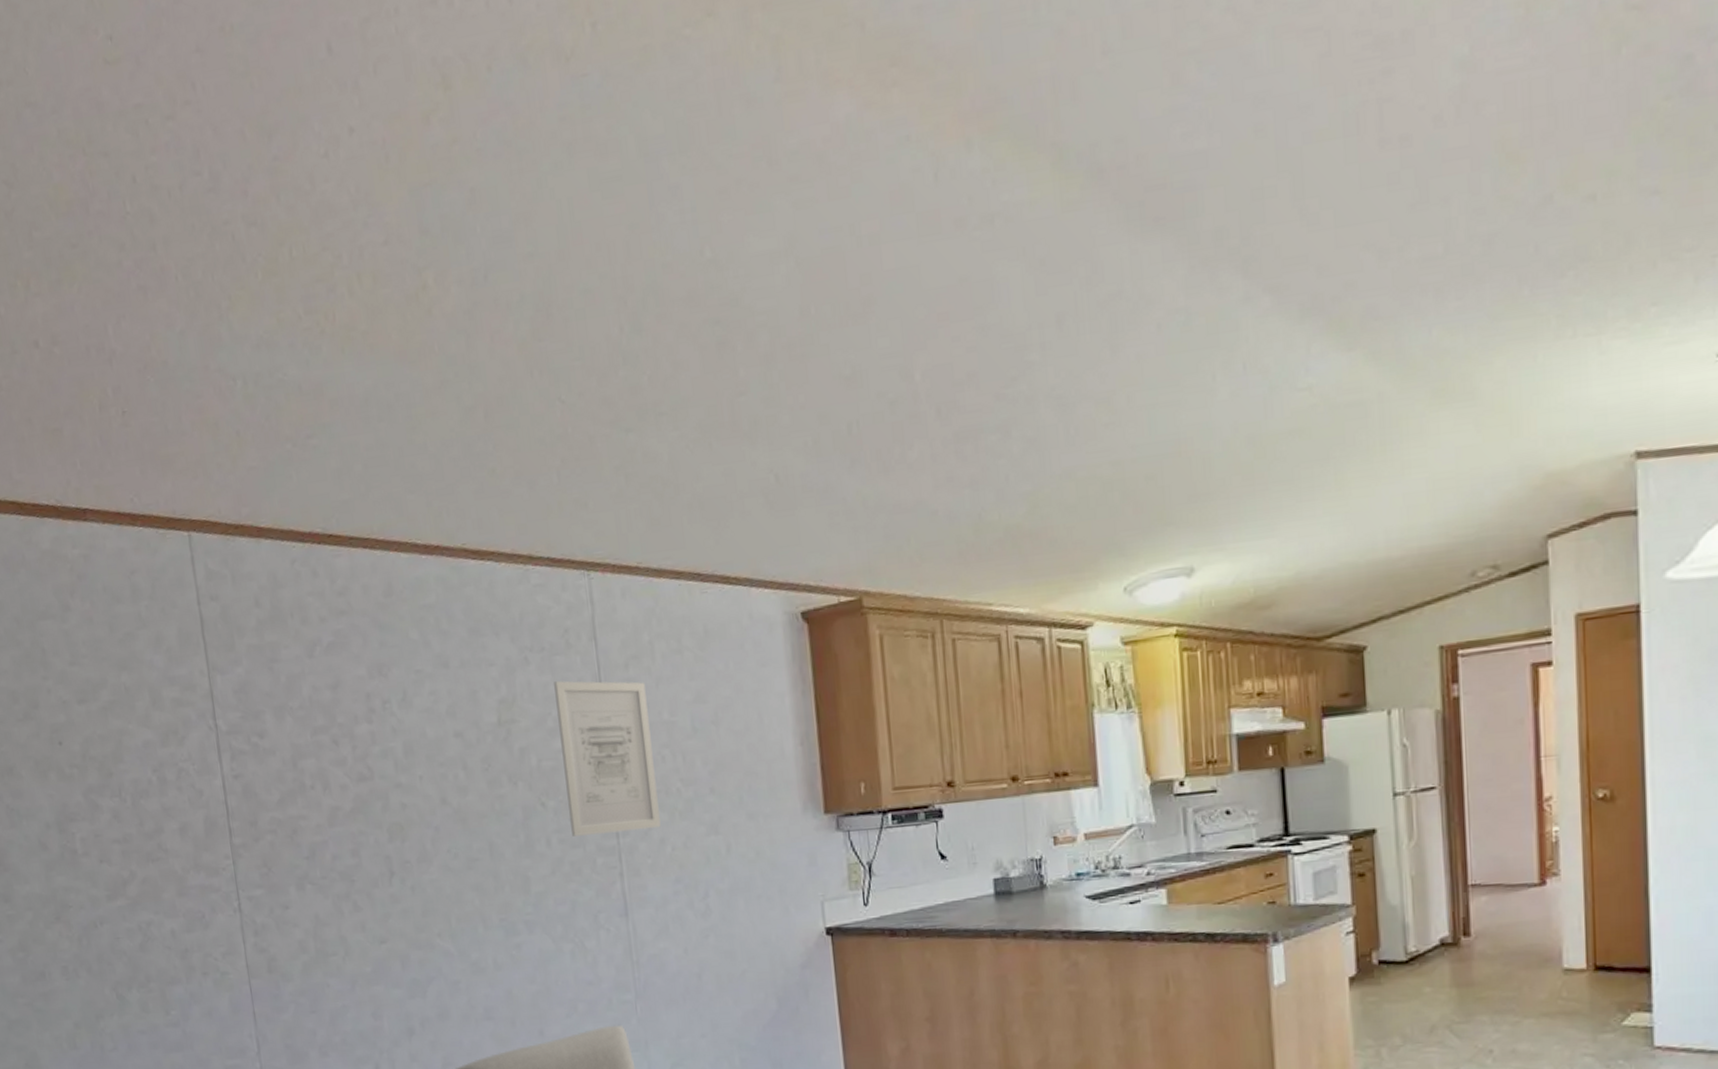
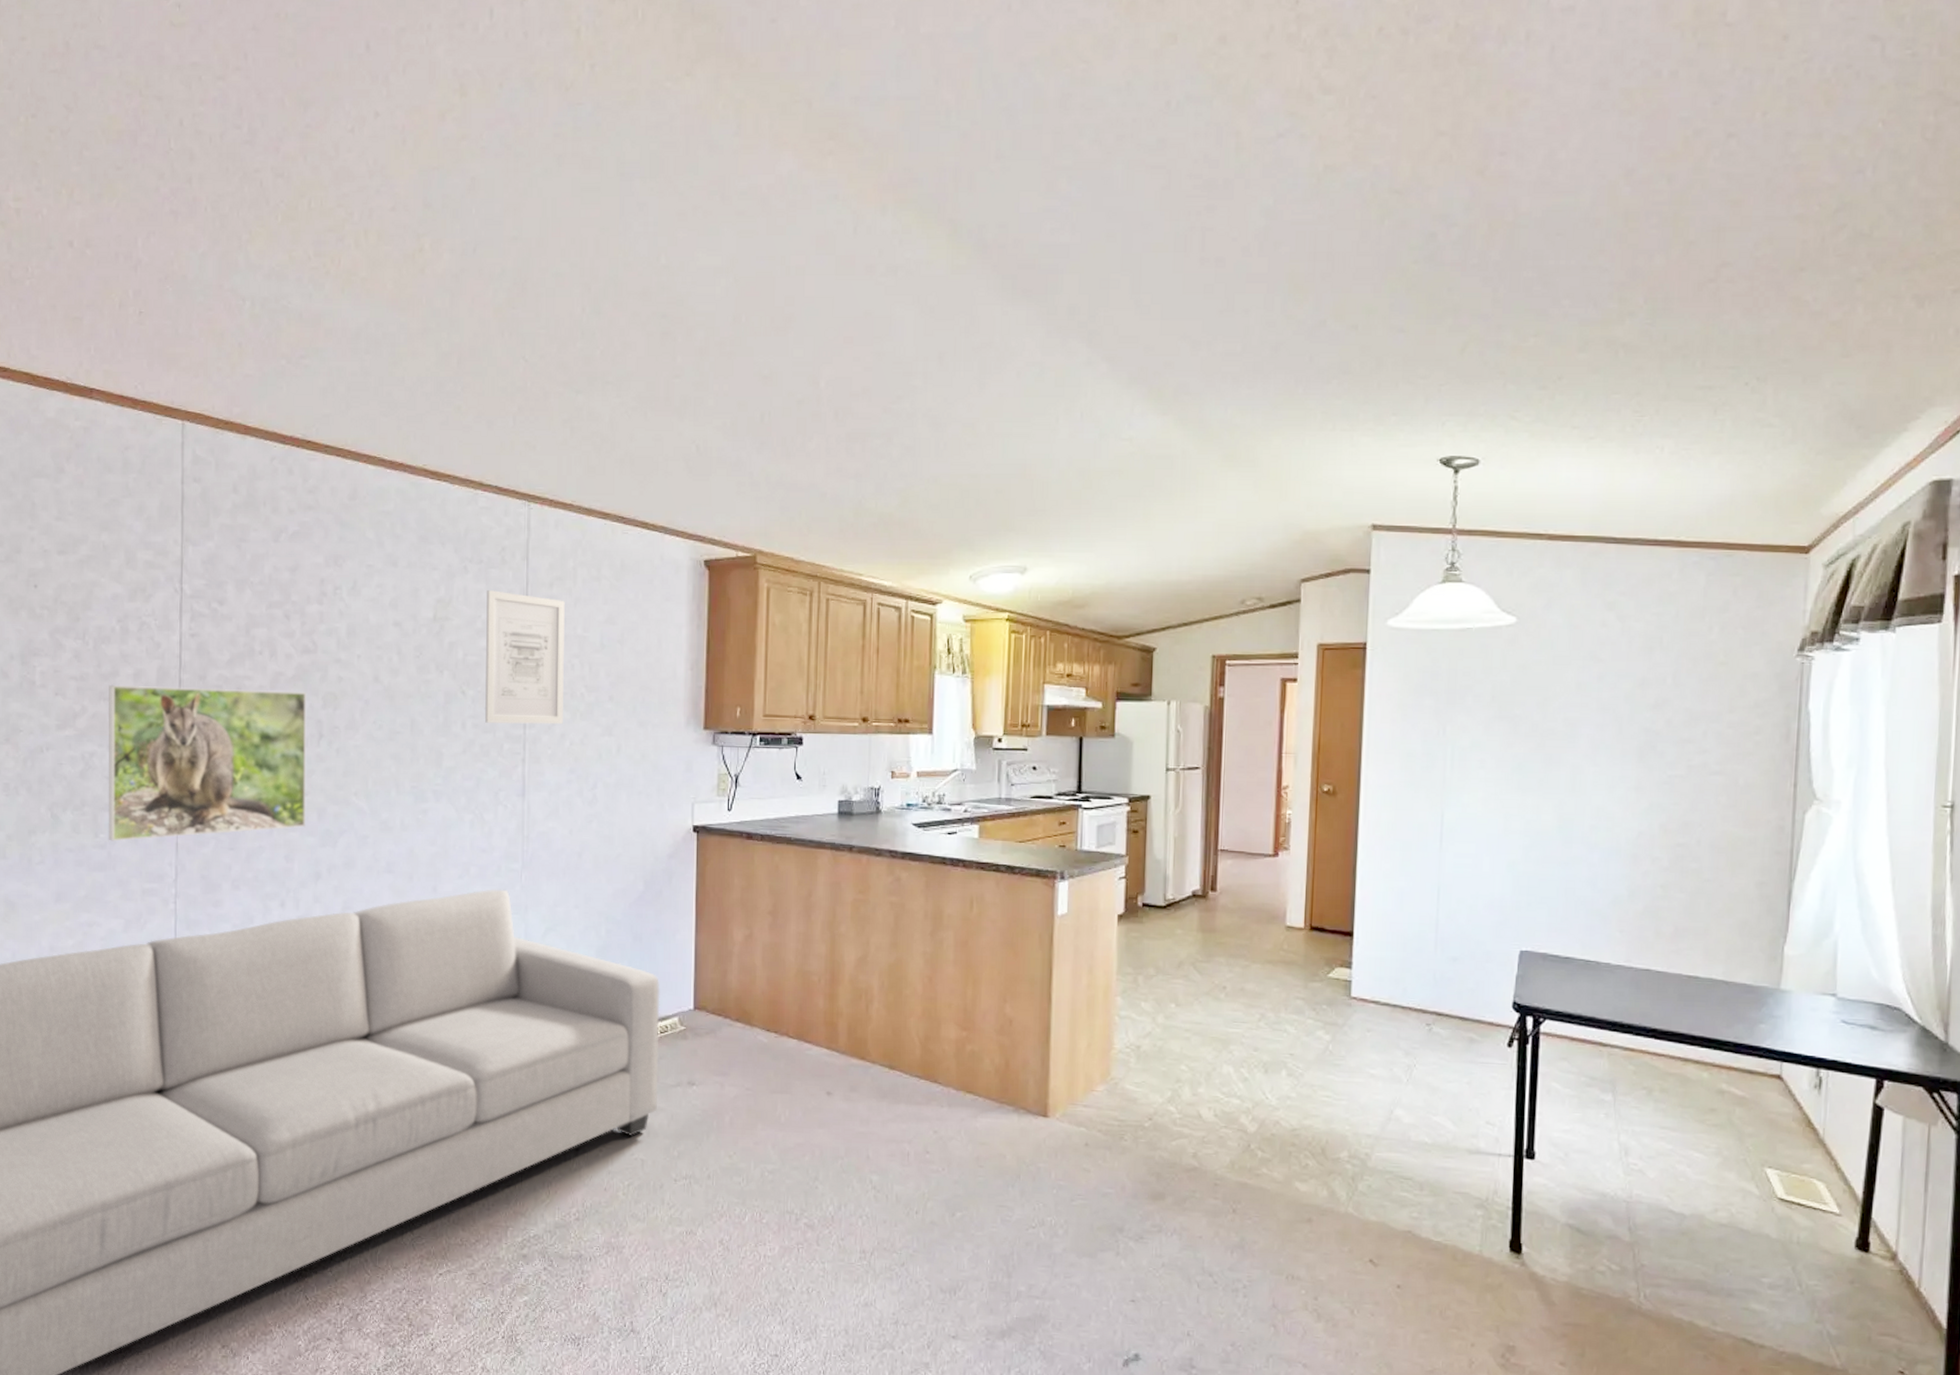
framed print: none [155,825,389,1018] -> present [108,685,307,841]

